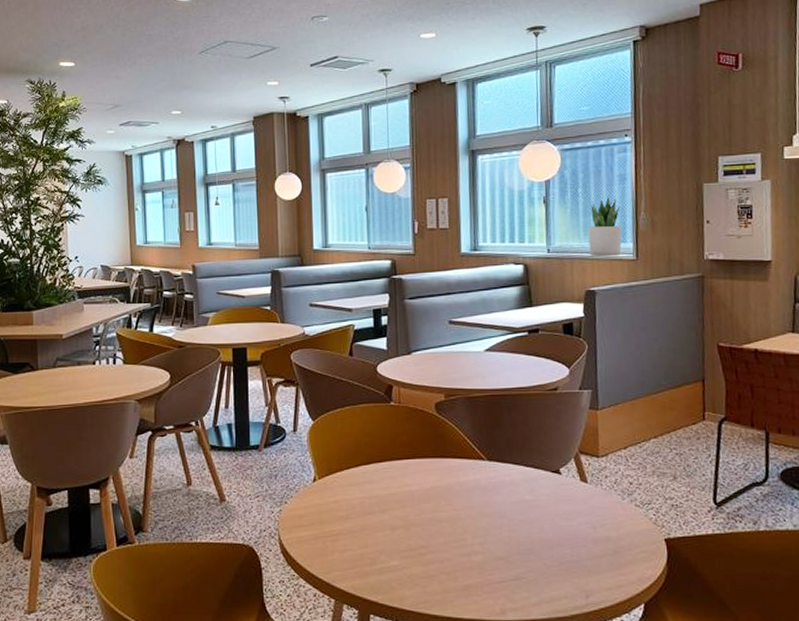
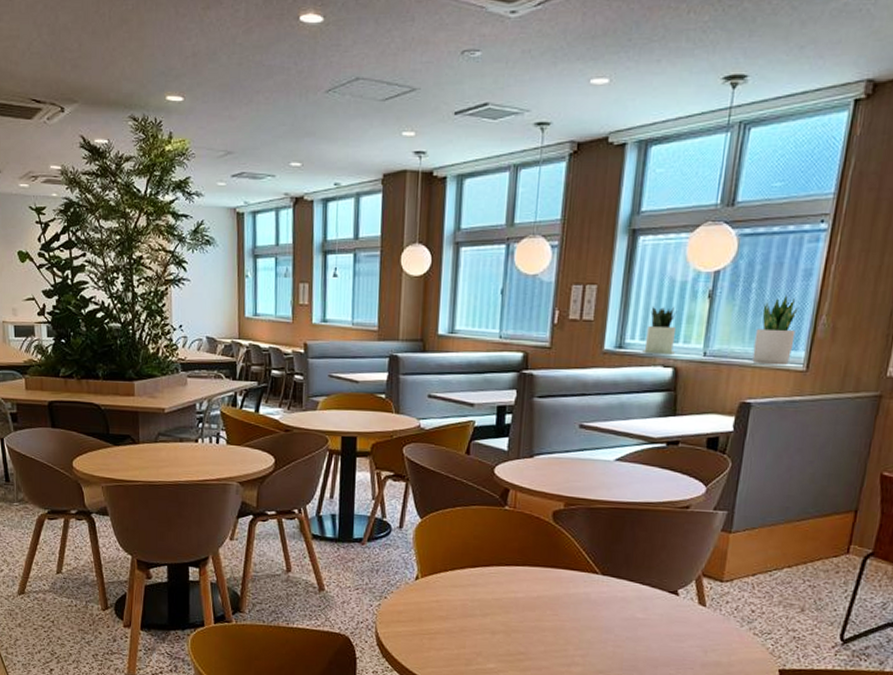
planter: none [495,212,524,255] -> present [642,306,677,356]

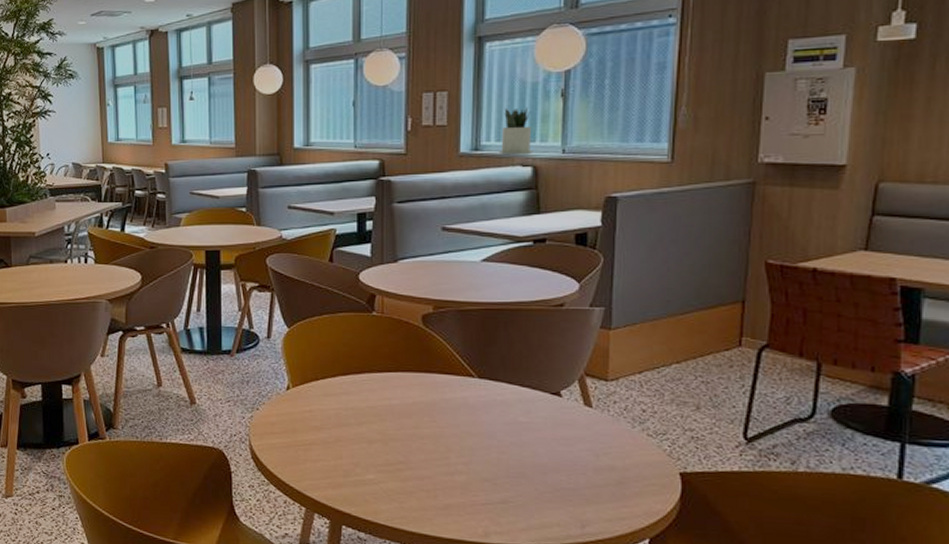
planter: present [752,295,799,366] -> none [613,89,656,159]

